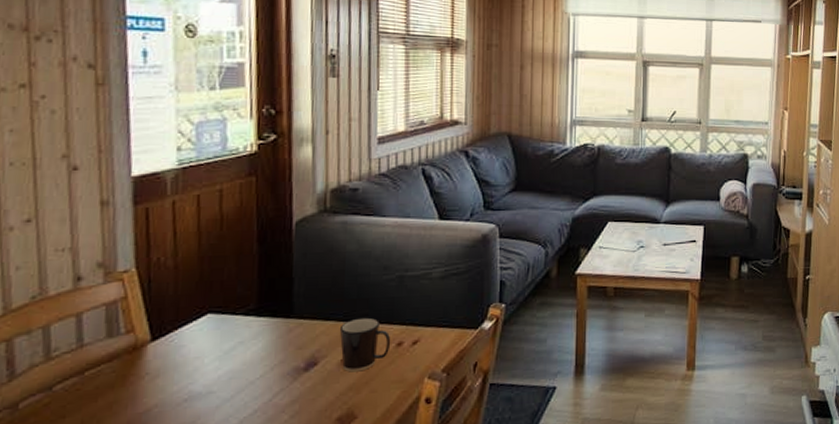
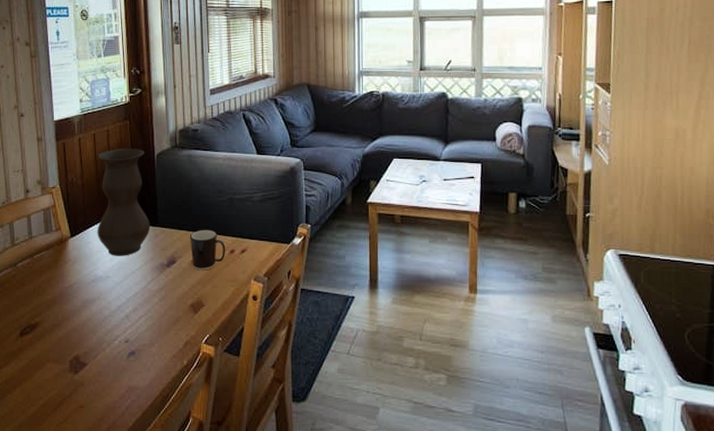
vase: none [195,213,282,363] -> present [97,148,151,256]

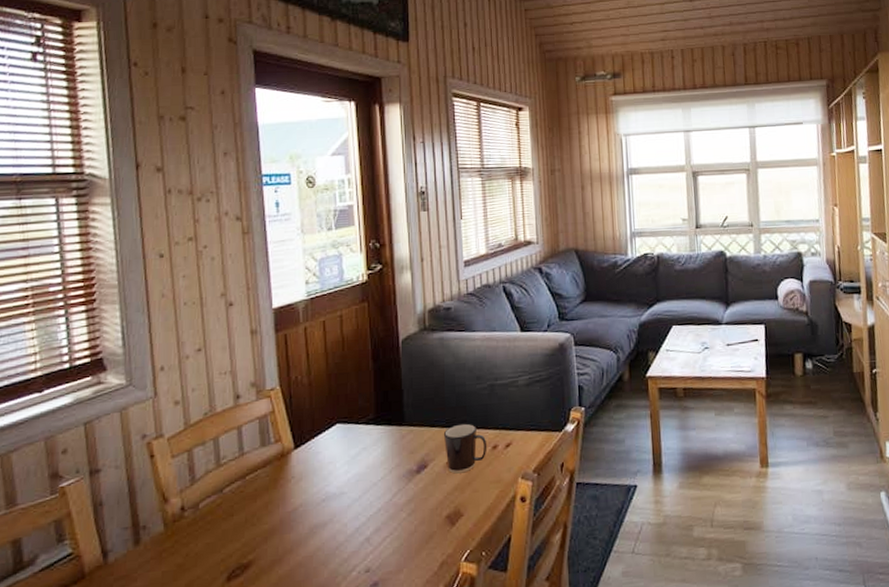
vase: present [97,148,151,256] -> none [327,334,396,467]

